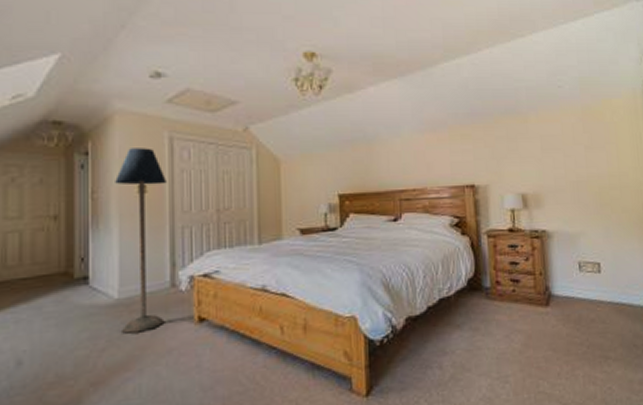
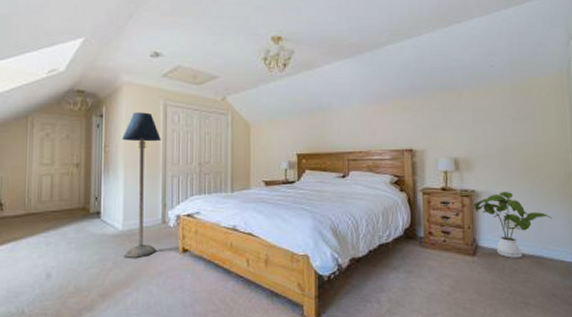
house plant: none [544,229,631,307] -> present [473,191,553,258]

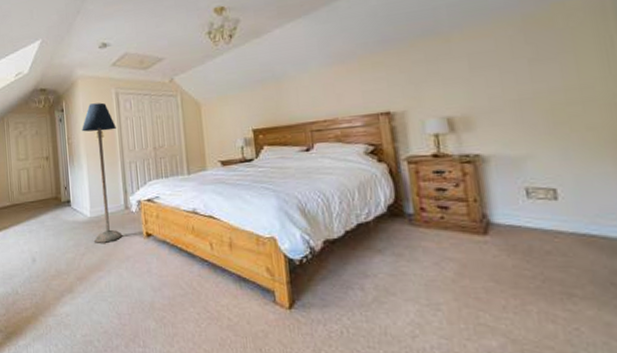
house plant: present [473,191,553,258] -> none [478,152,602,237]

